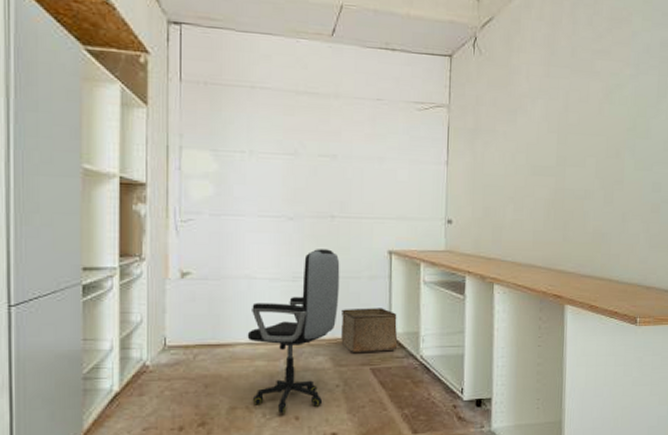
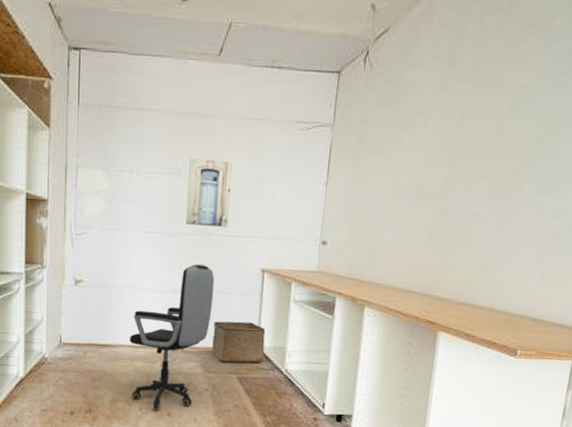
wall art: none [305,138,352,210] -> present [185,158,232,228]

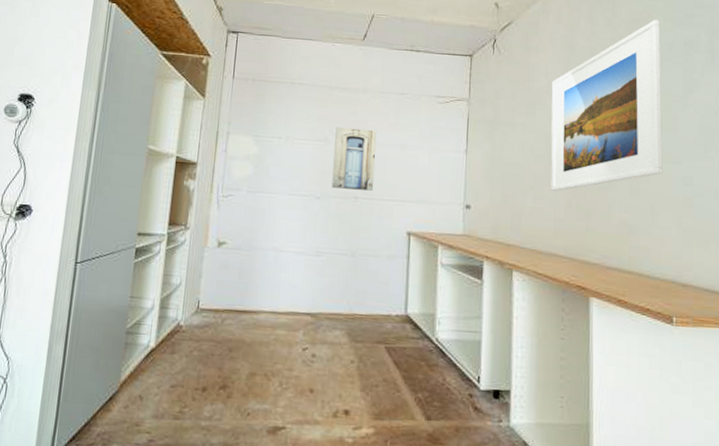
office chair: present [129,264,215,409] -> none [271,227,361,384]
storage bin: present [212,321,266,363] -> none [358,285,414,331]
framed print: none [411,22,561,226] -> present [550,20,663,191]

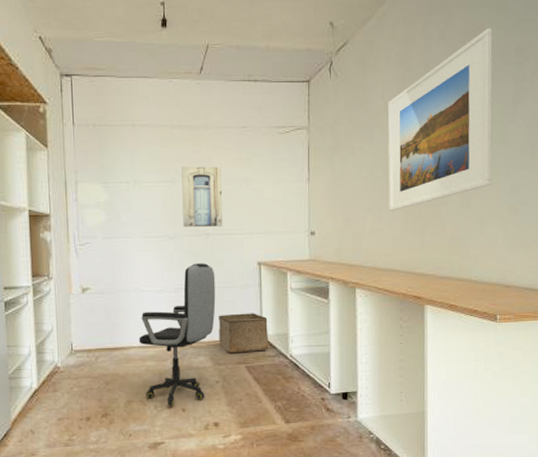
office chair: none [271,227,361,384] -> present [138,263,216,406]
storage bin: none [358,285,414,331] -> present [219,313,269,354]

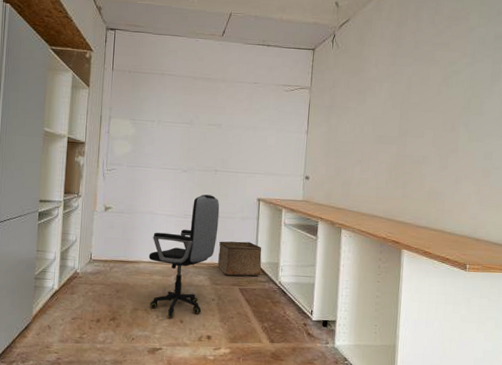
wall art: present [182,166,223,228] -> none [196,112,233,166]
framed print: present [387,28,493,211] -> none [375,17,476,165]

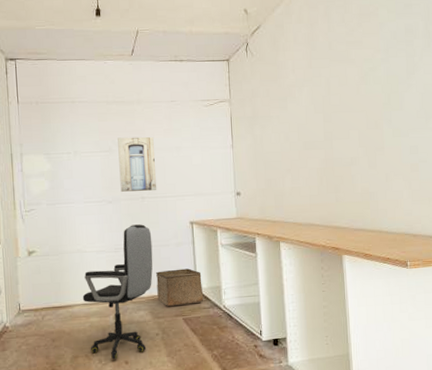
wall art: none [196,112,233,166] -> present [118,137,157,192]

